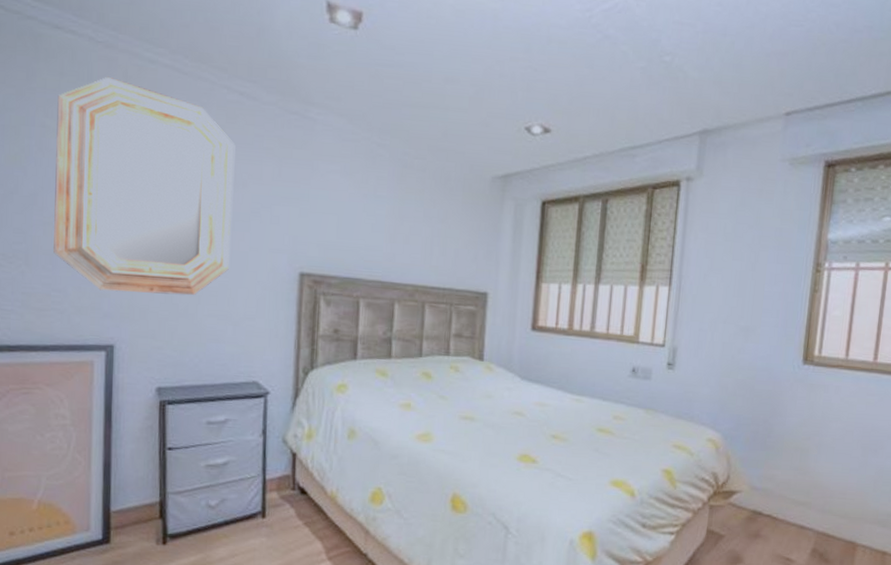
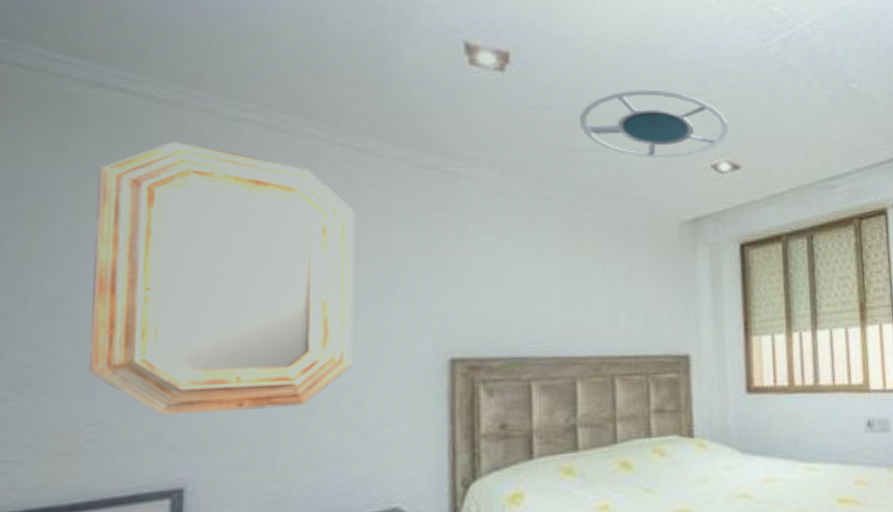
ceiling lamp: none [416,52,545,119] -> present [580,89,729,159]

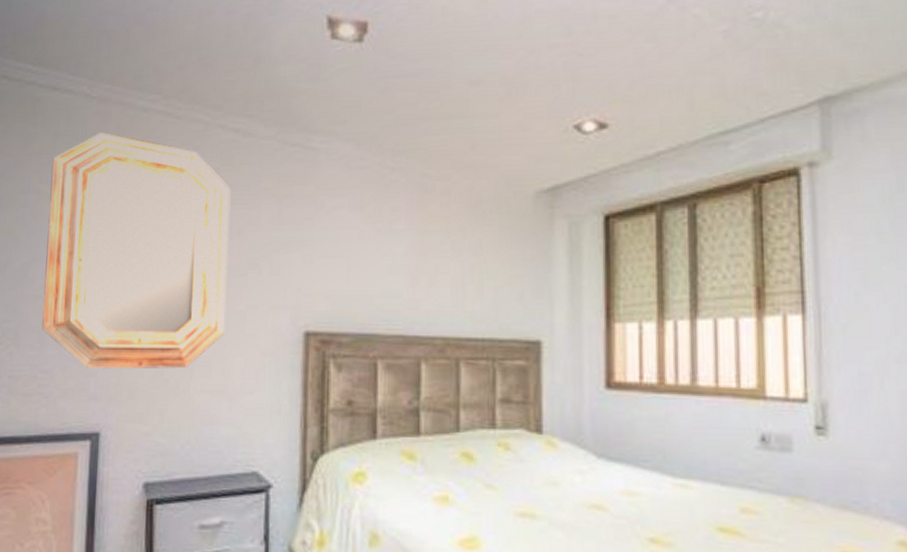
ceiling lamp: present [580,89,729,159] -> none [433,44,596,122]

